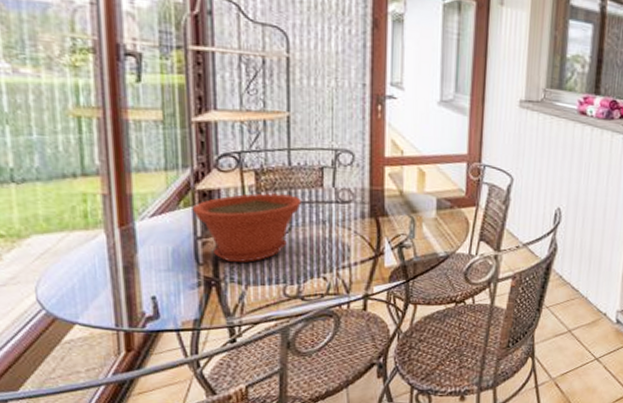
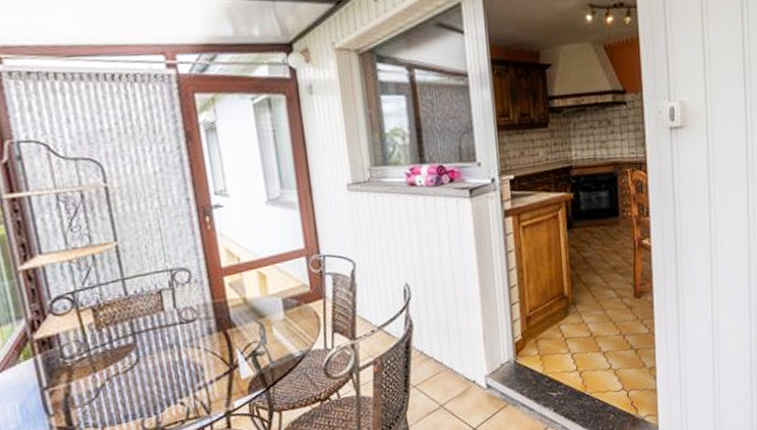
plant pot: present [192,193,302,263] -> none [33,324,146,407]

